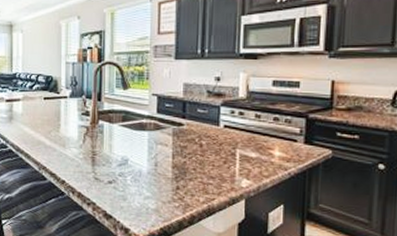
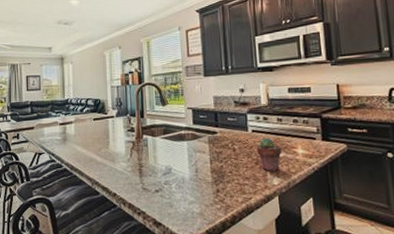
potted succulent: none [226,134,256,174] -> present [256,137,282,172]

